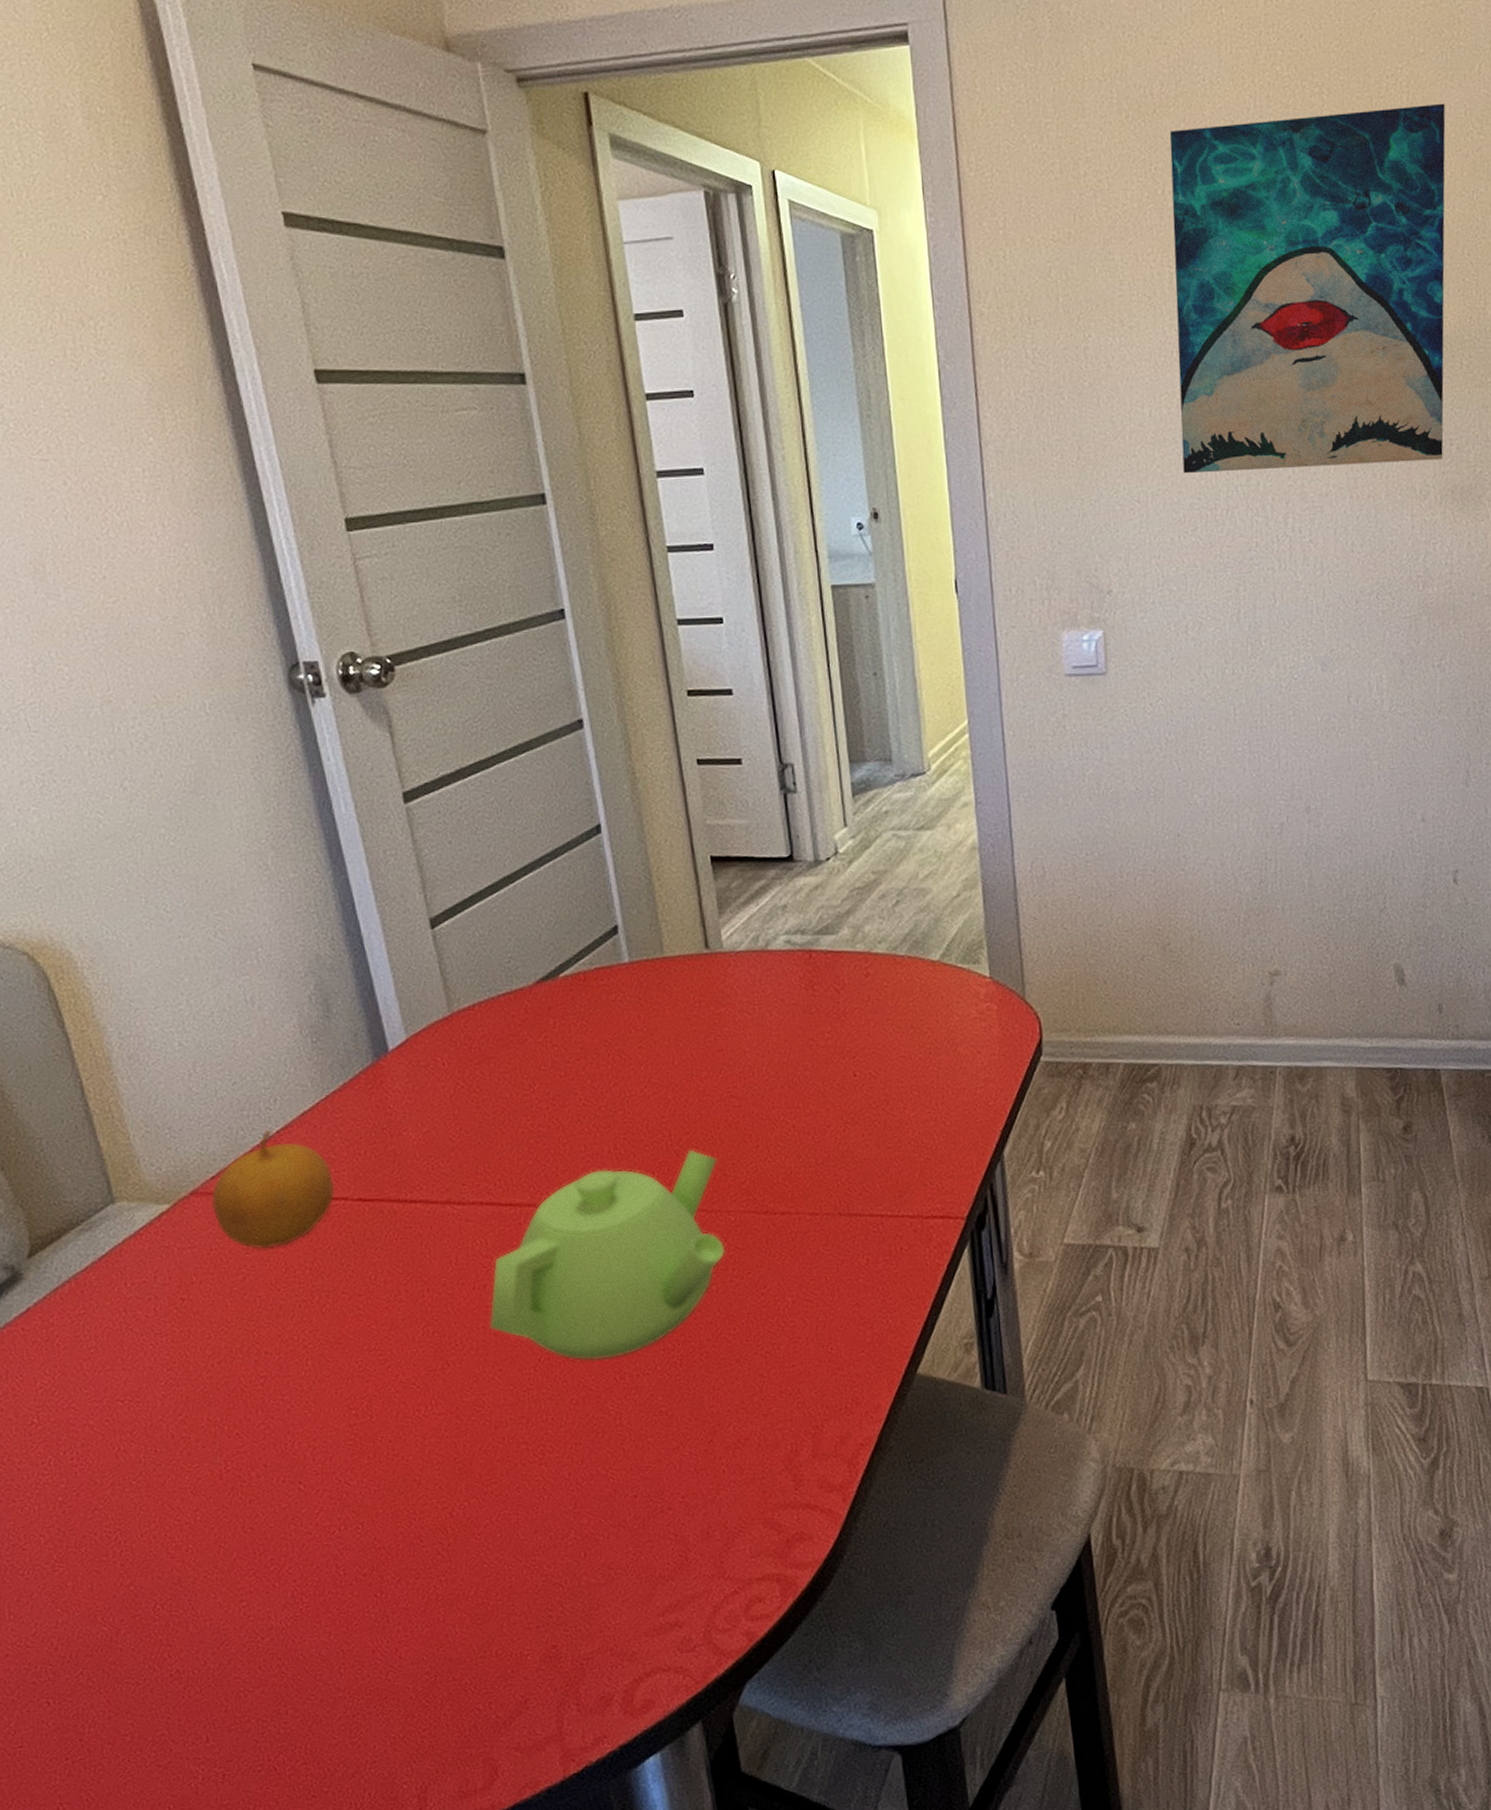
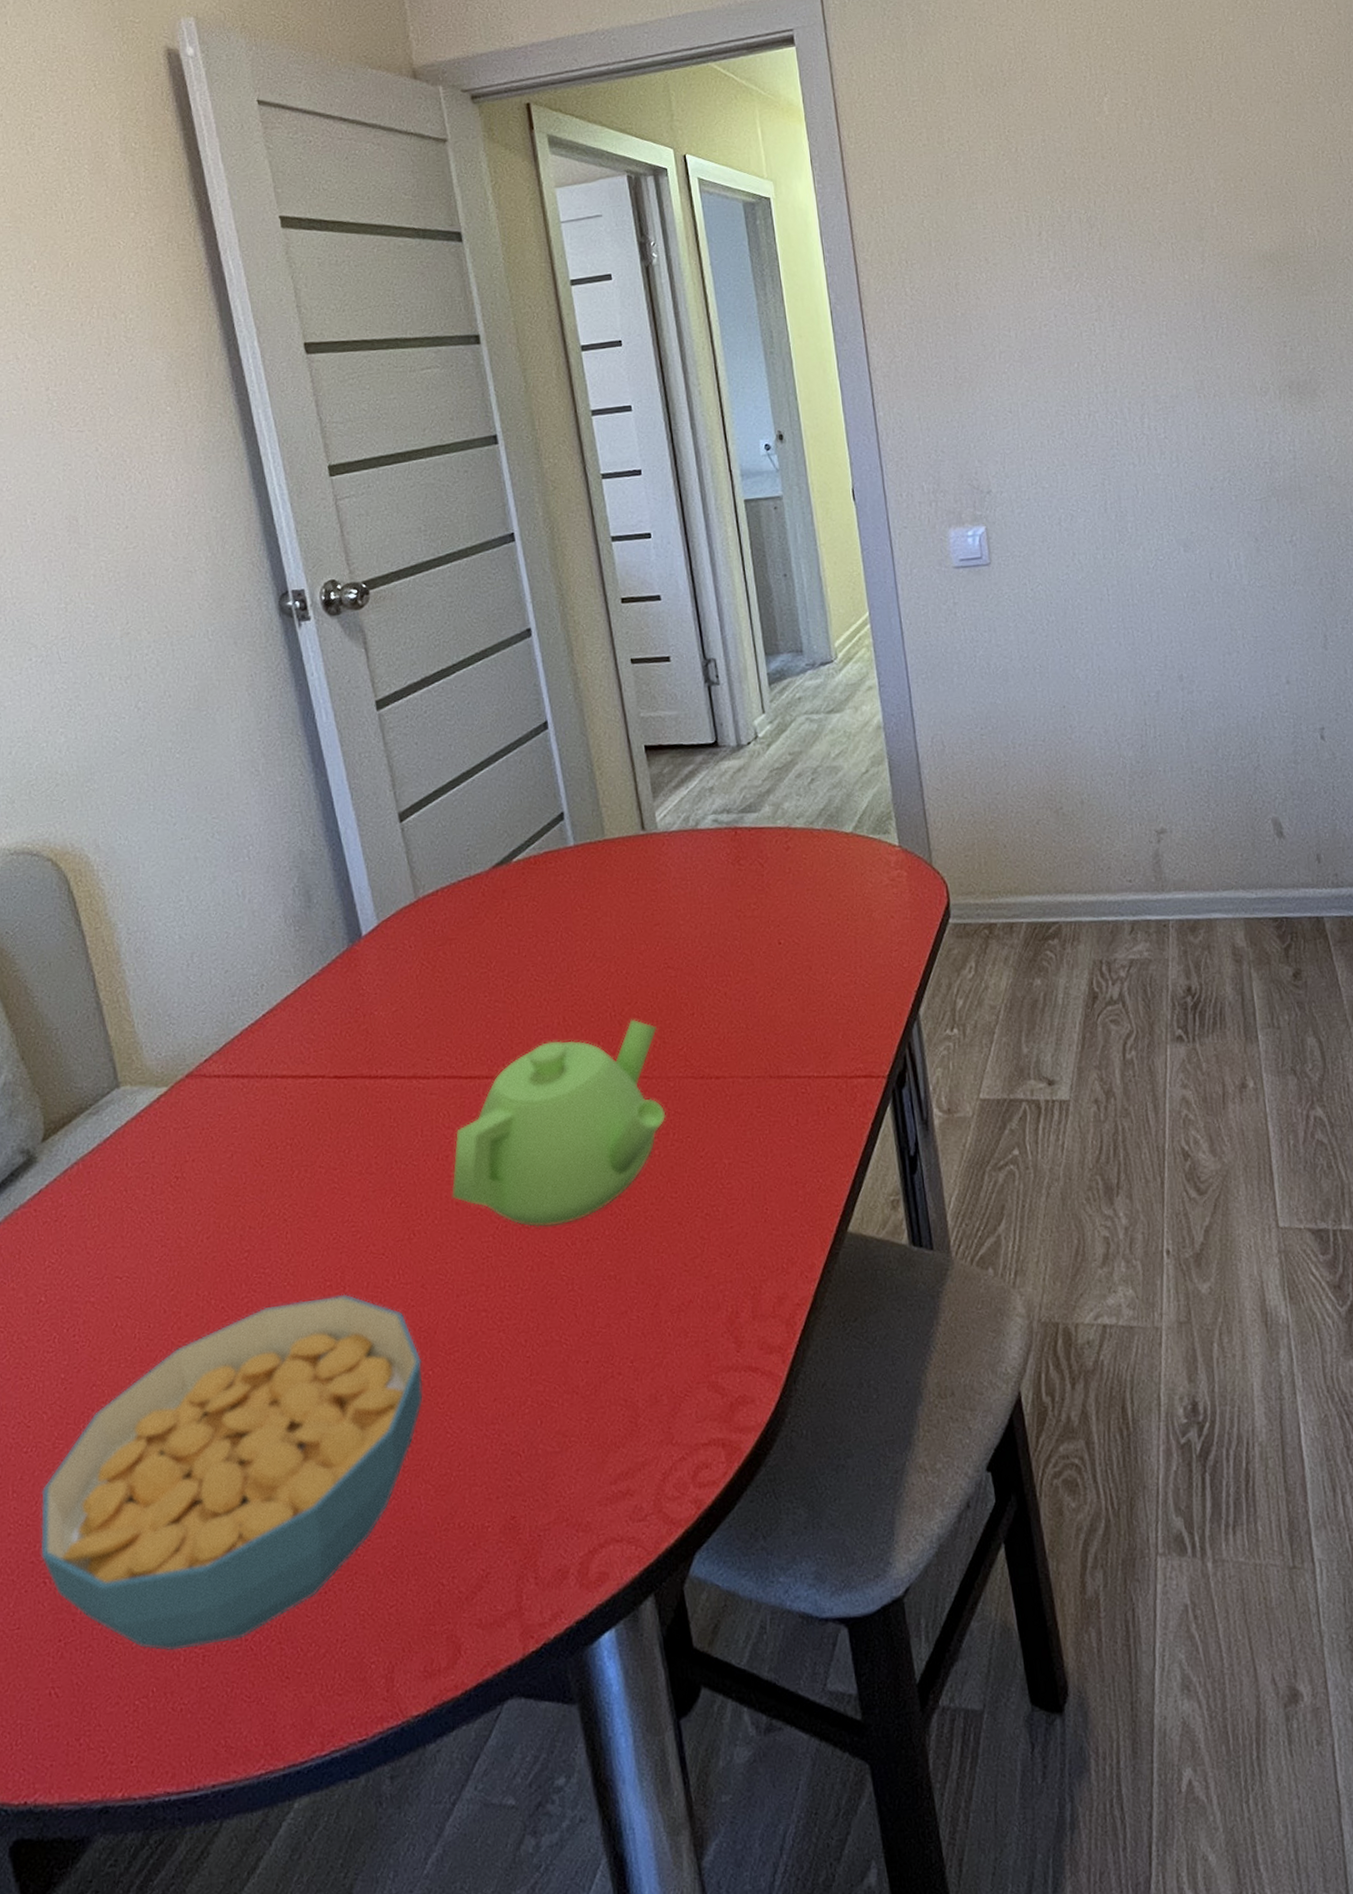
cereal bowl: none [41,1423,458,1770] -> present [40,1293,423,1652]
fruit: present [211,1129,335,1250] -> none [204,1013,314,1128]
wall art: present [1169,103,1446,474] -> none [1019,60,1279,386]

